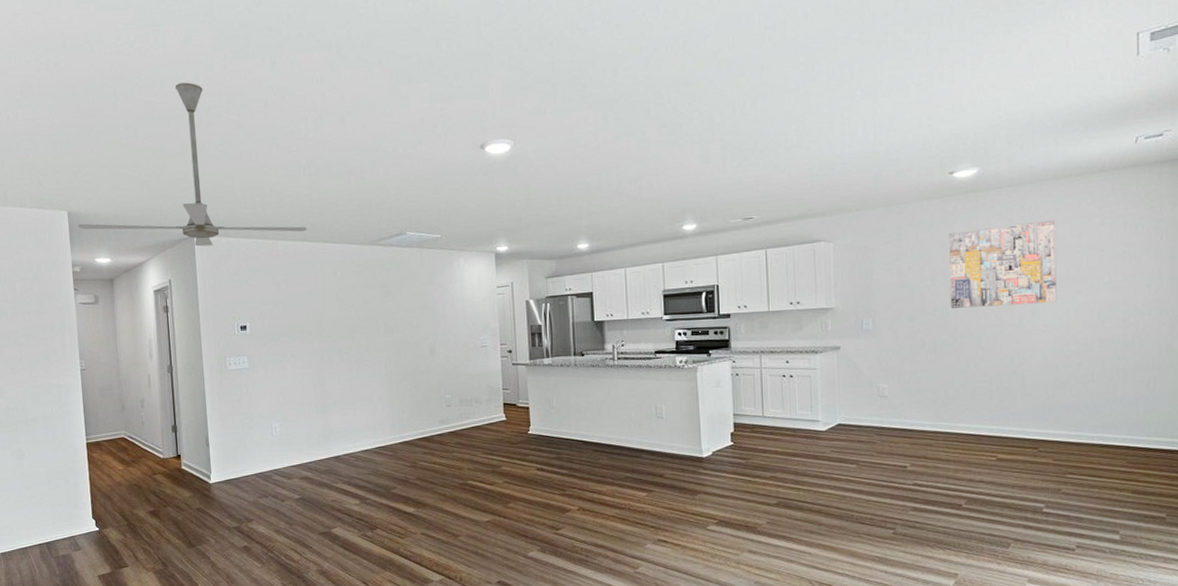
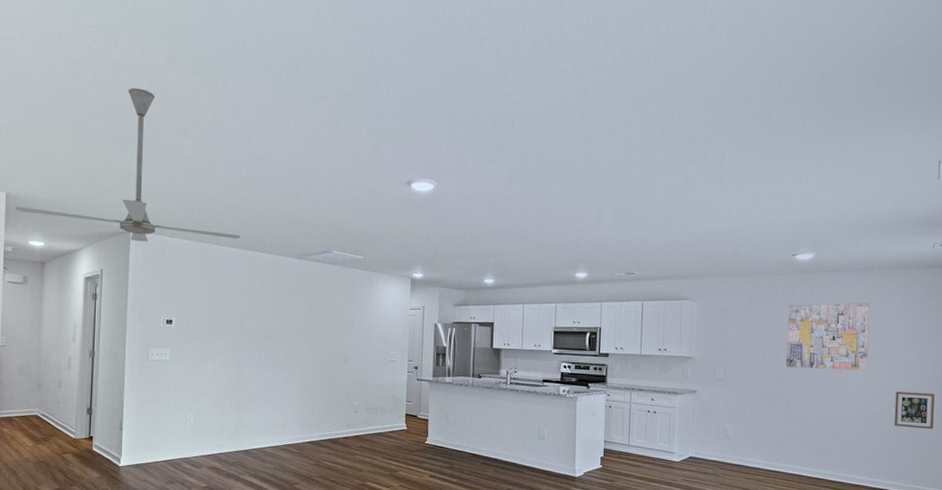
picture frame: none [1097,321,1151,367] -> present [894,391,935,430]

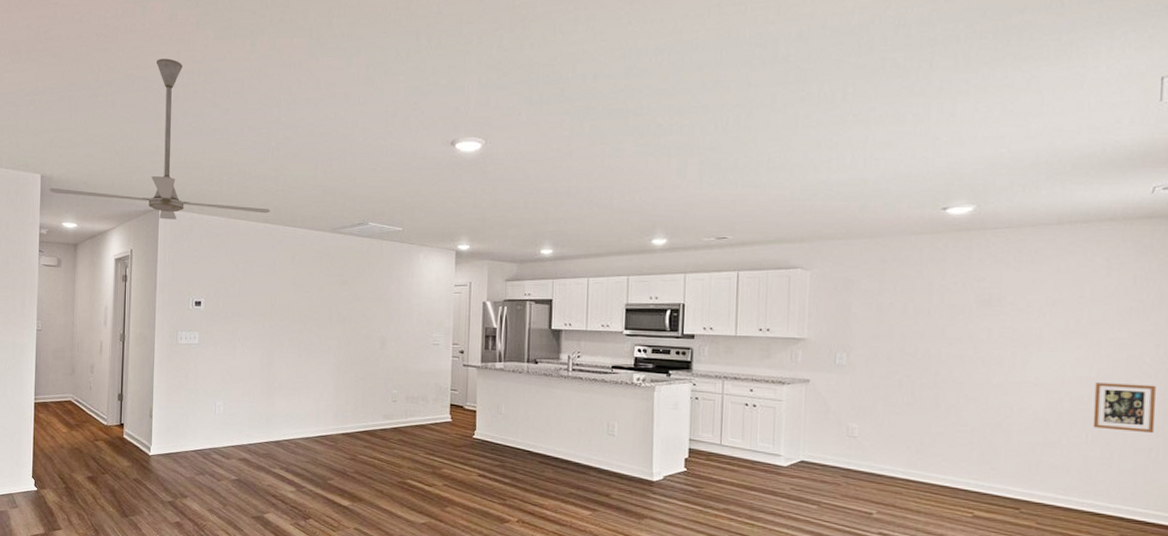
wall art: present [785,302,870,371] -> none [933,267,1056,355]

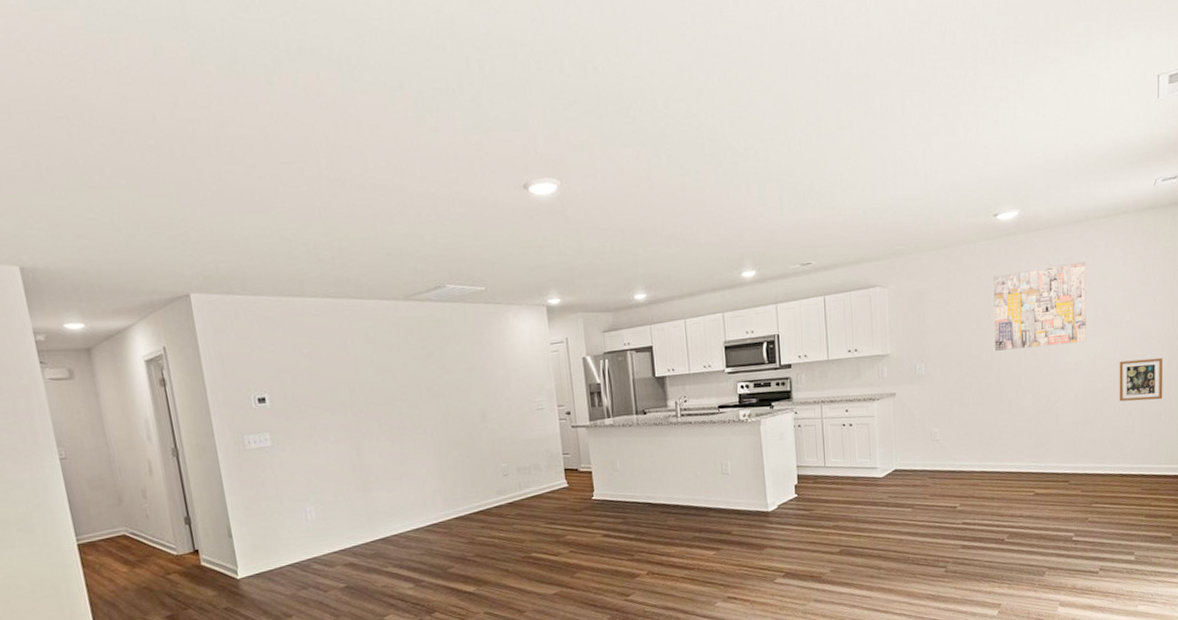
ceiling fan: present [49,58,270,220] -> none [35,105,329,307]
wall art: none [933,267,1056,355] -> present [993,261,1086,351]

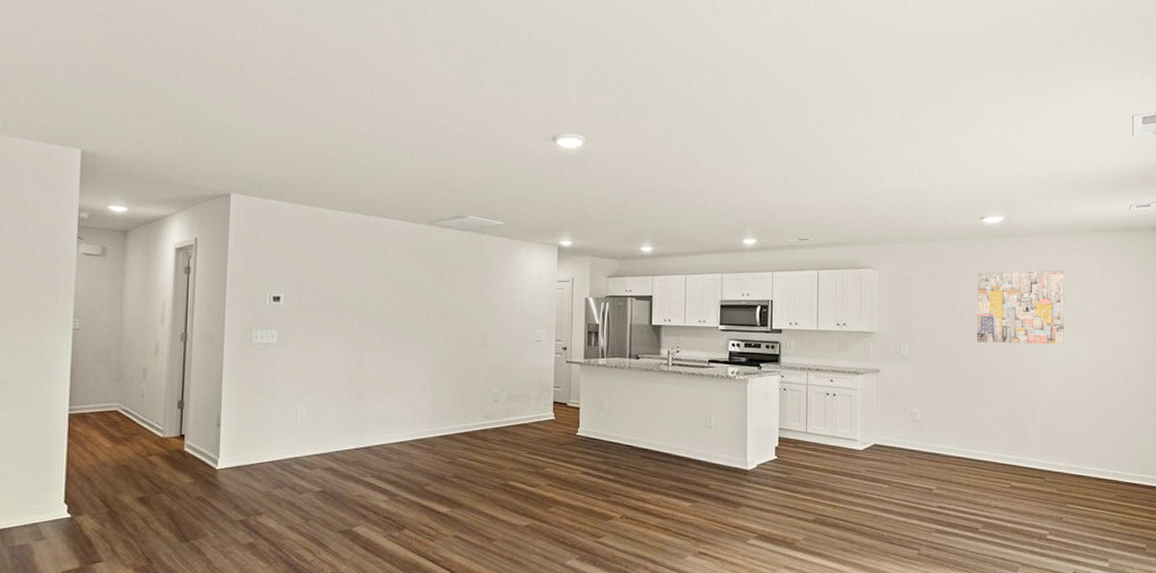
picture frame: present [1119,357,1163,402] -> none [1094,367,1138,409]

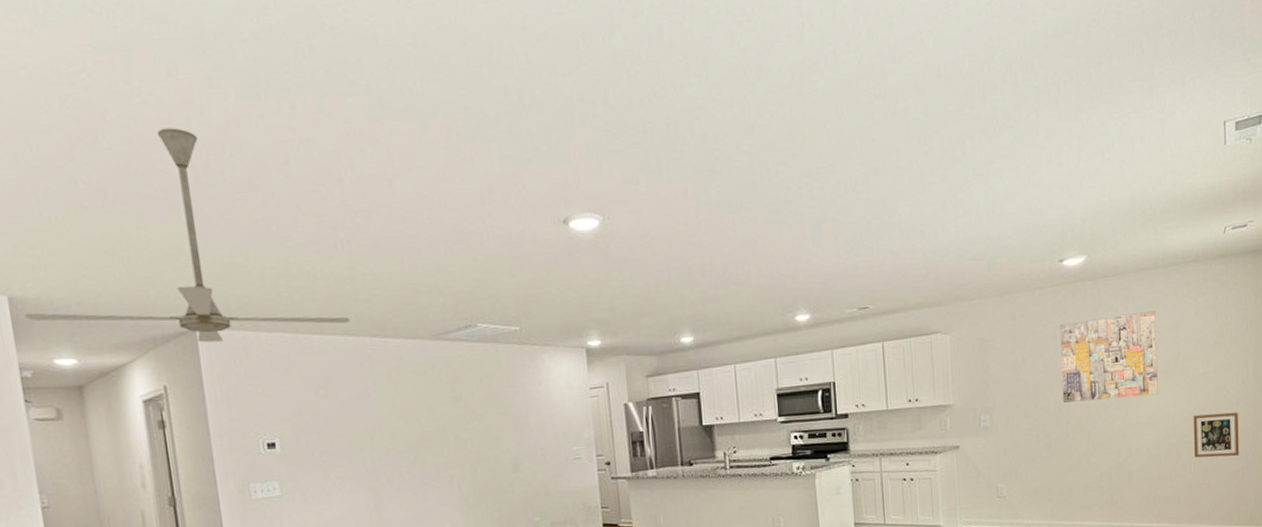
ceiling fan: none [91,29,360,206] -> present [24,128,350,343]
picture frame: none [1094,367,1138,409] -> present [1193,412,1240,458]

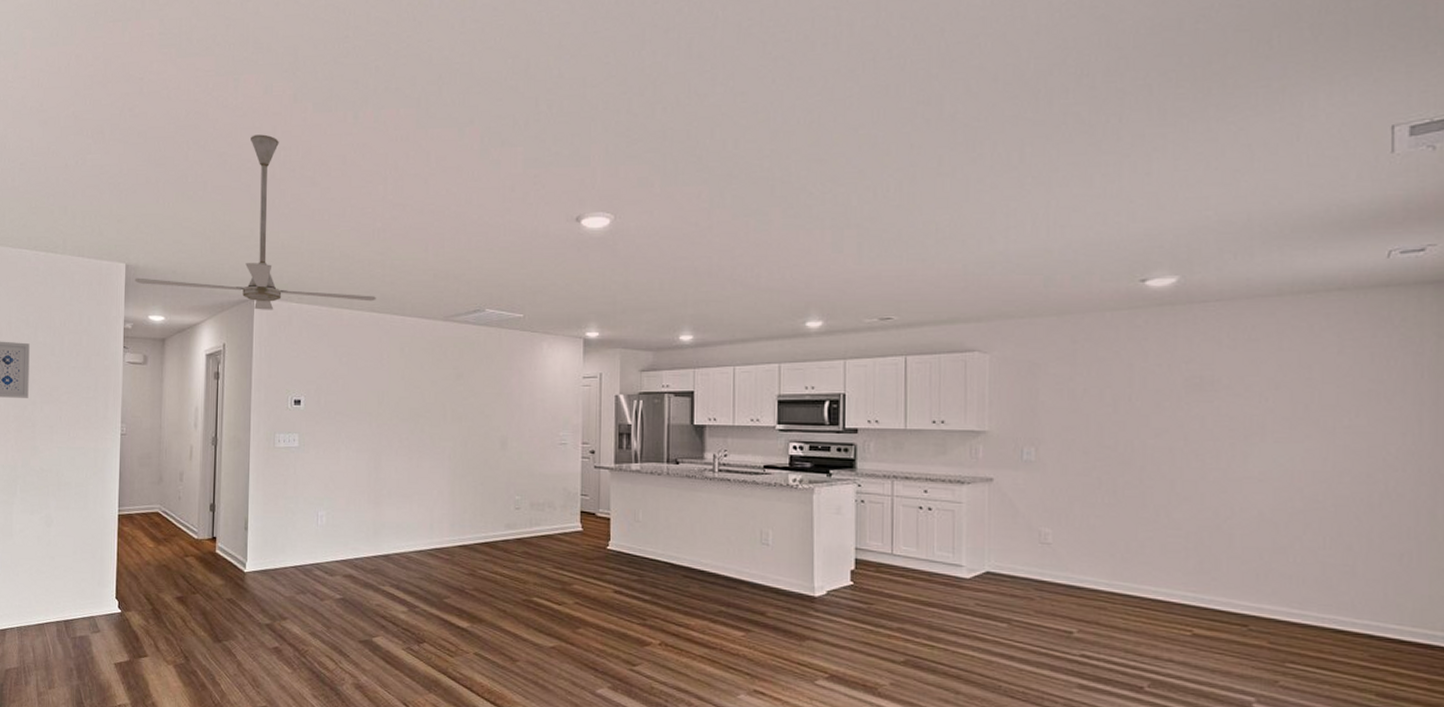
wall art: present [1060,310,1158,403] -> none [1136,345,1279,446]
picture frame: present [1193,412,1240,458] -> none [1330,477,1406,536]

